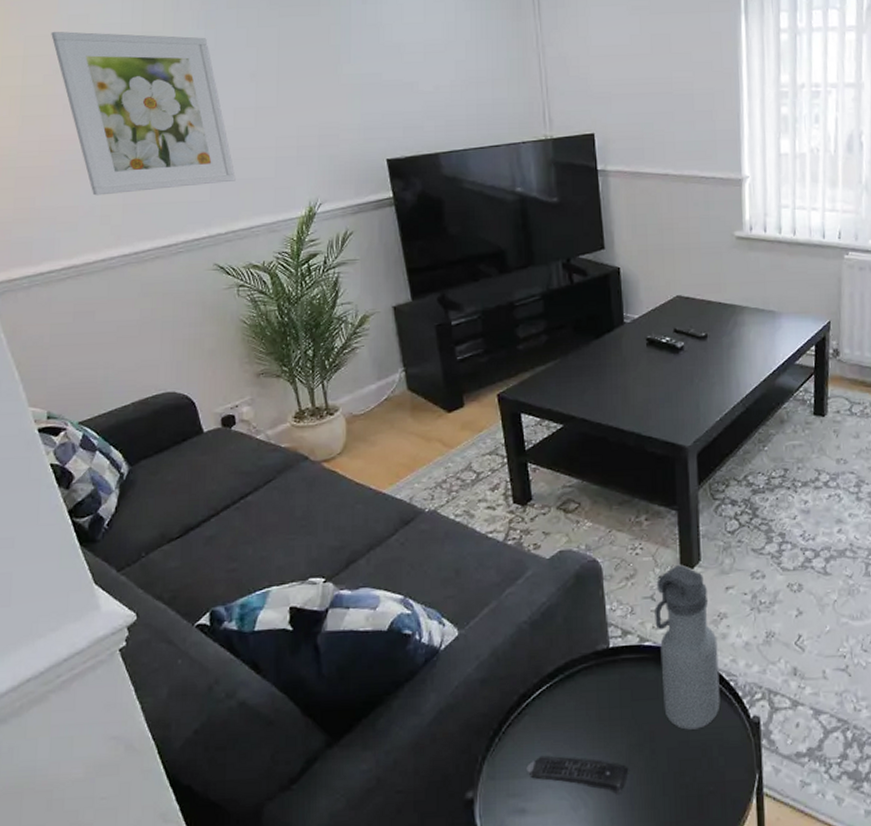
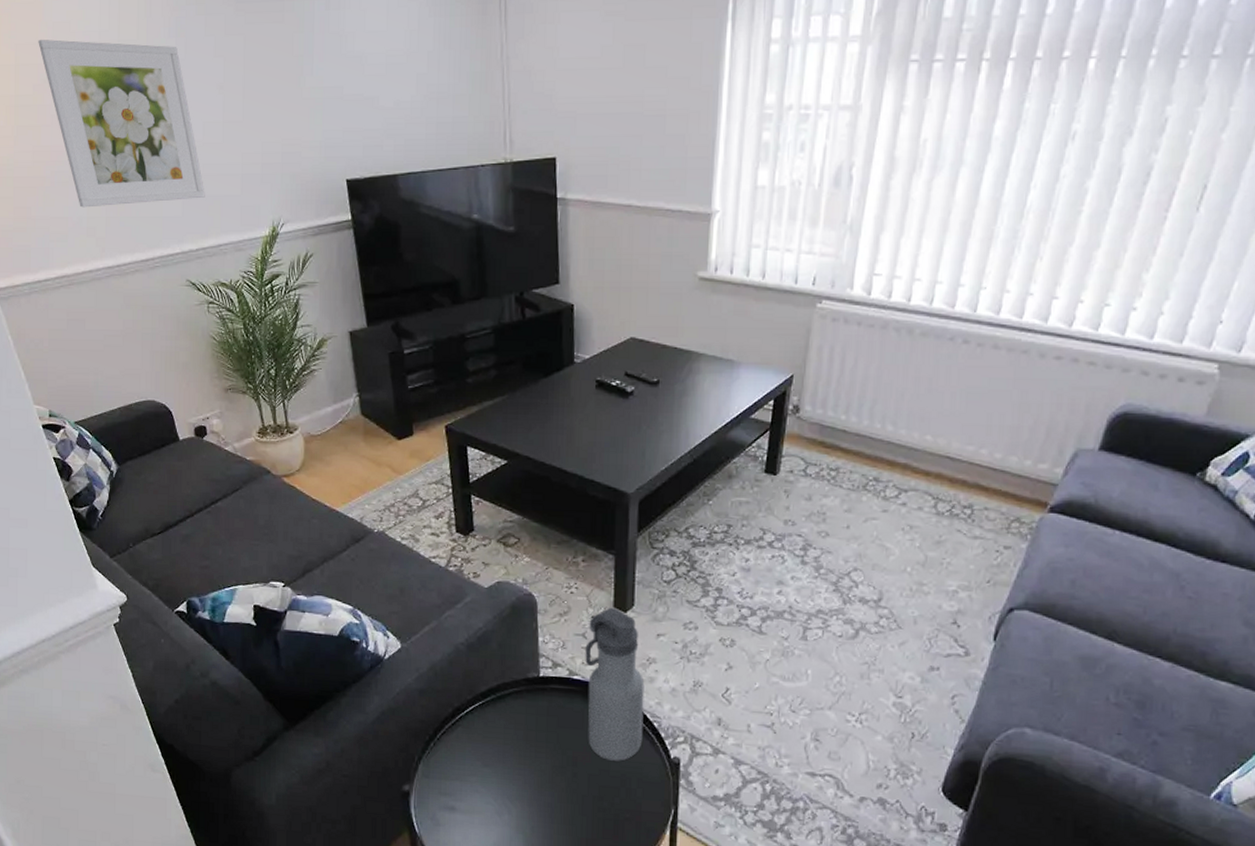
remote control: present [526,756,629,794] -> none [457,765,551,807]

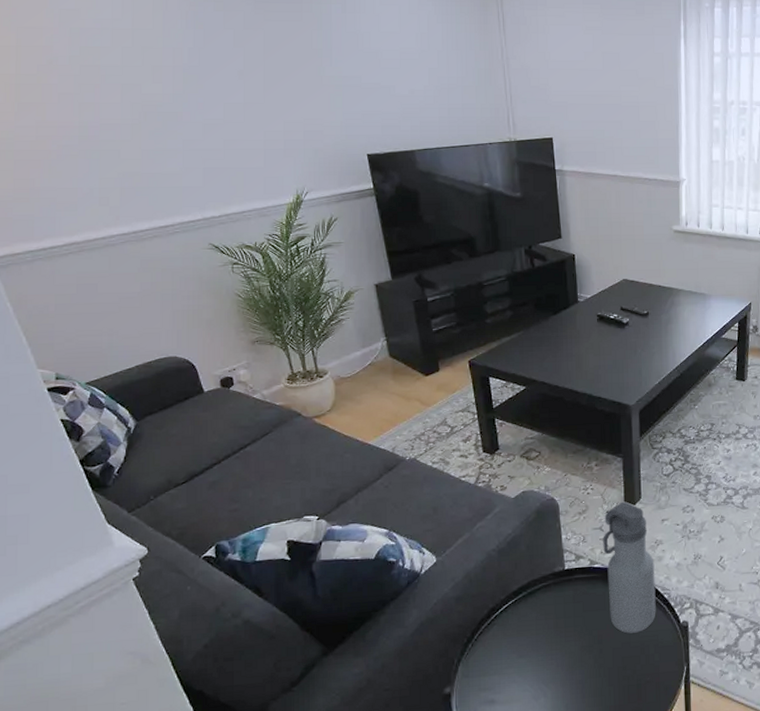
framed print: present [38,39,205,208] -> none [43,24,227,179]

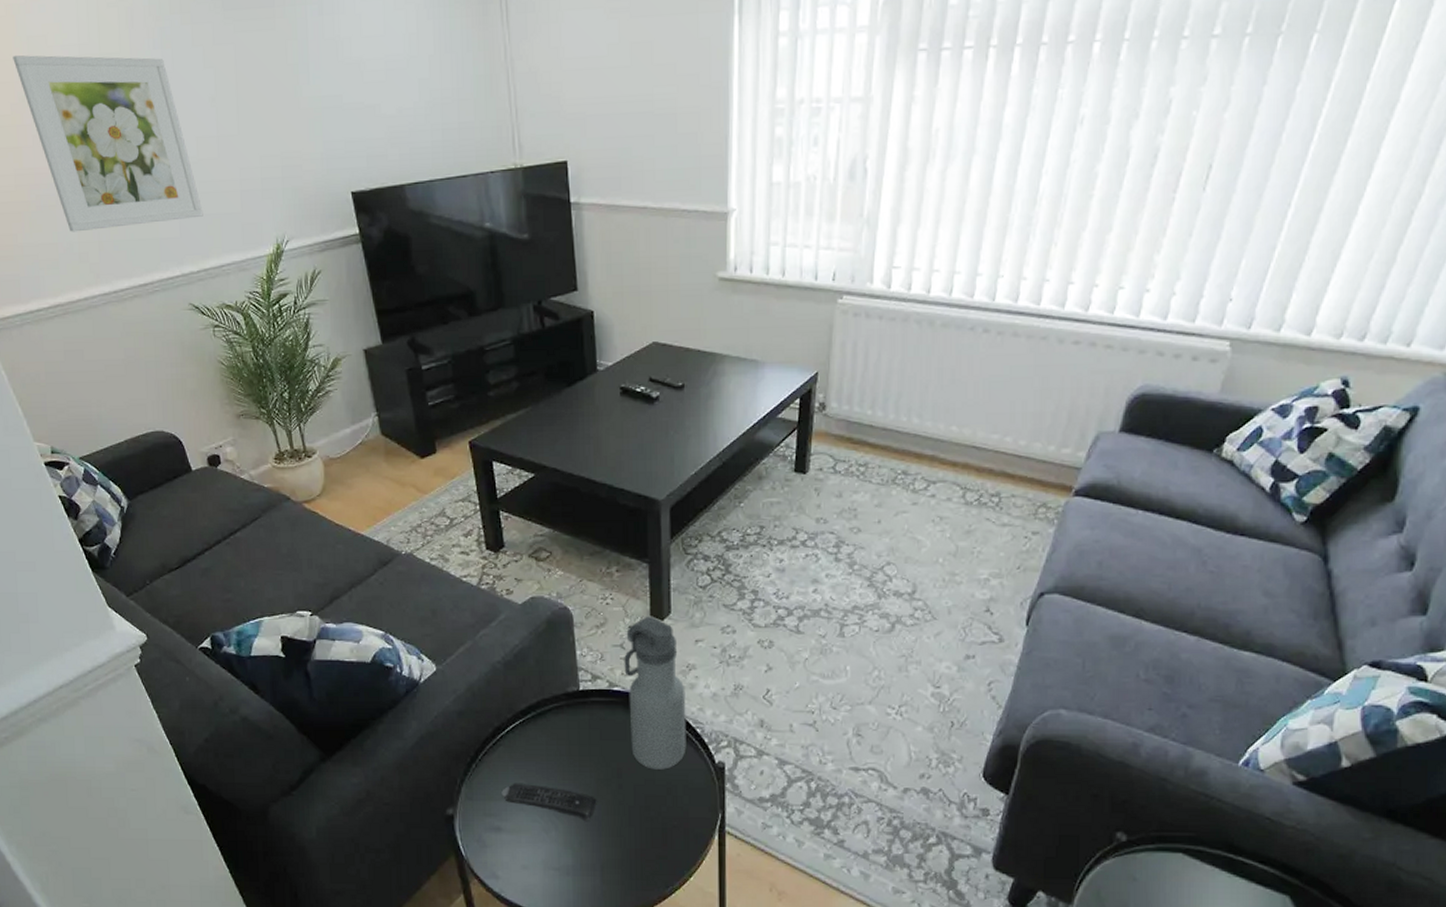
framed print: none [43,24,227,179] -> present [13,55,203,232]
remote control: none [495,657,581,686] -> present [501,784,597,821]

